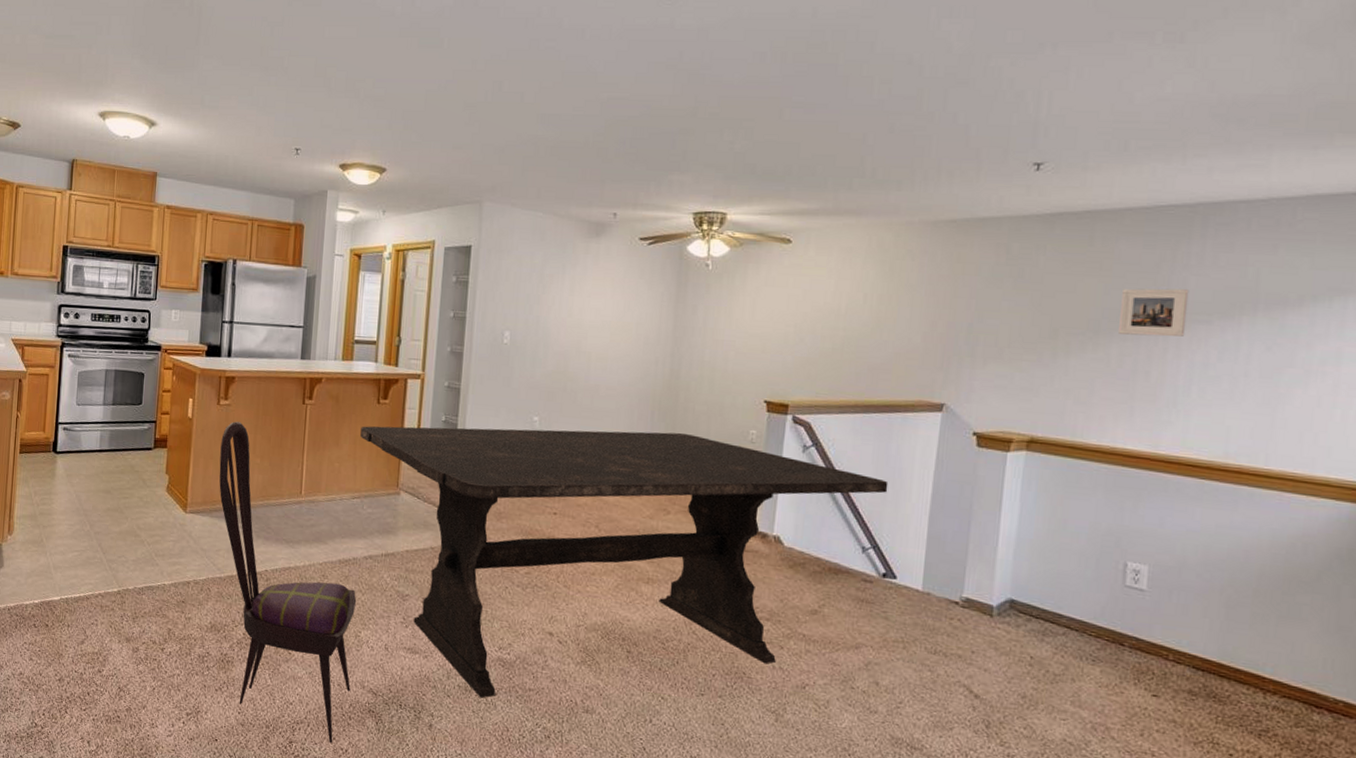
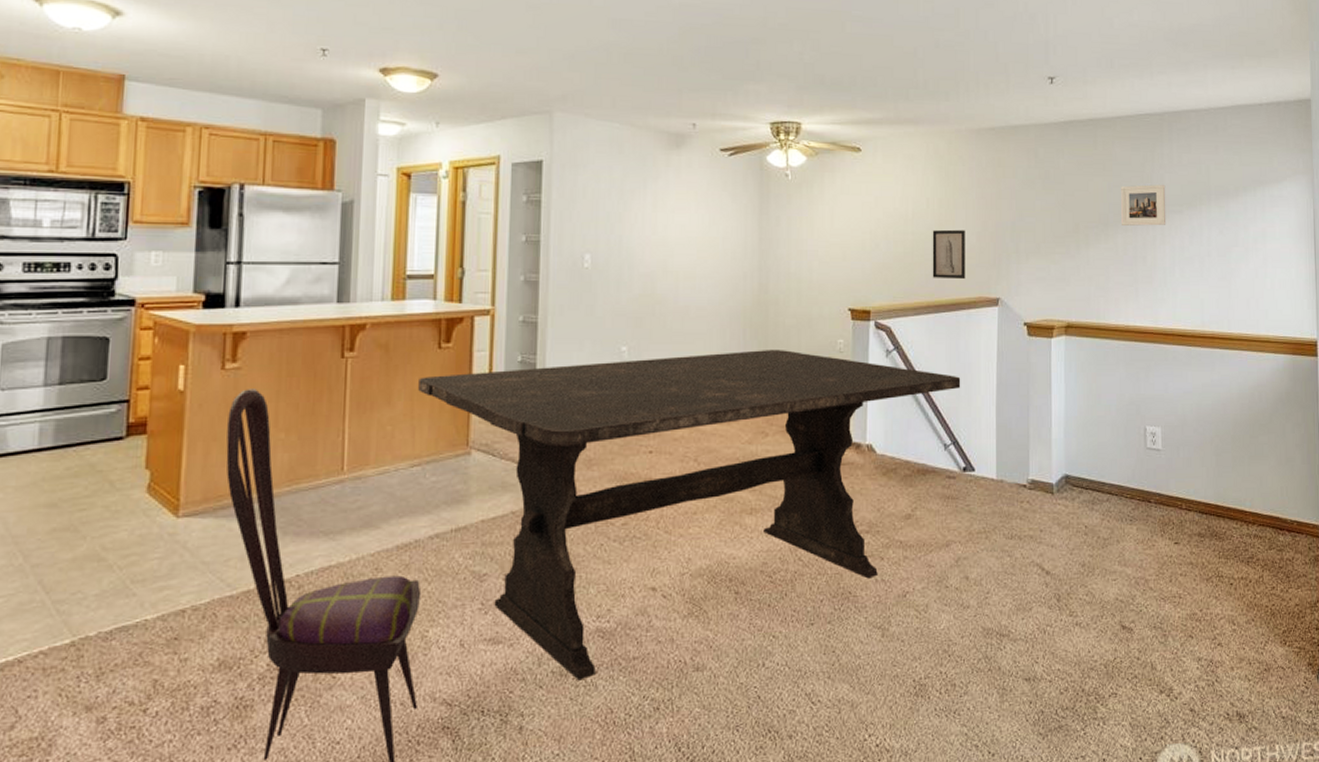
wall art: none [863,327,909,381] -> present [932,229,966,280]

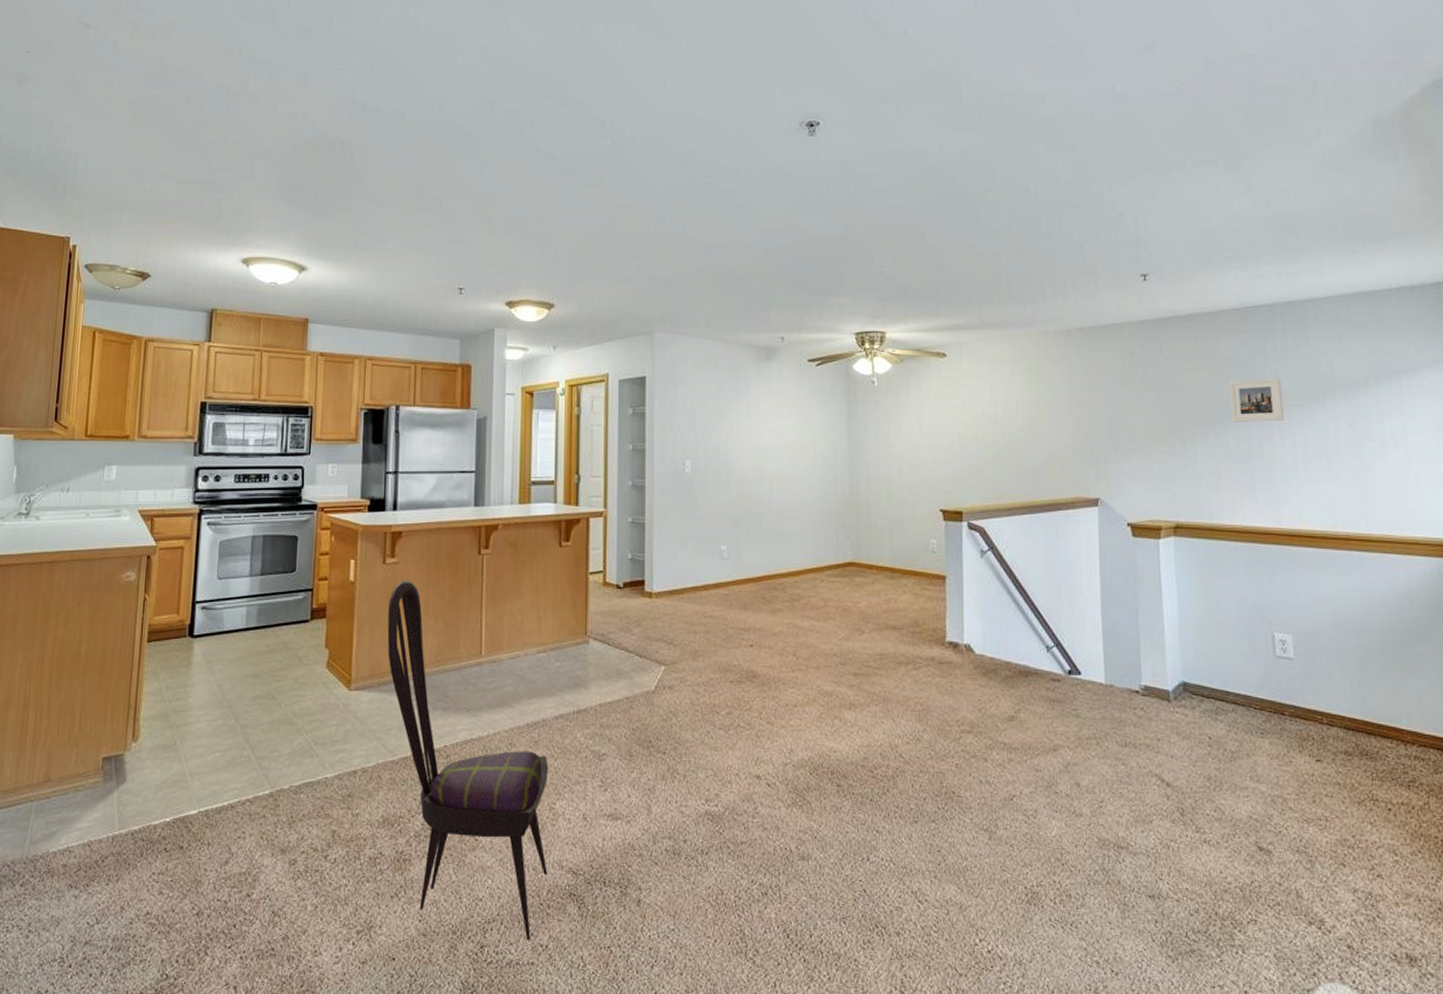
dining table: present [418,350,961,681] -> none [543,550,1062,860]
wall art: present [932,229,966,280] -> none [1023,430,1061,480]

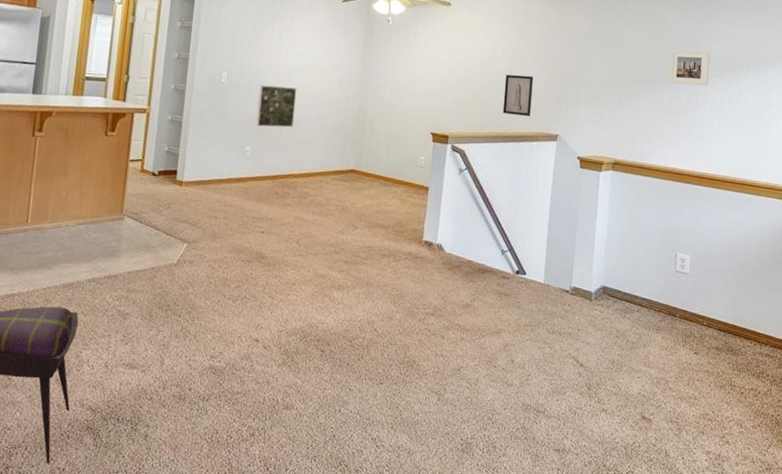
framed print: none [730,472,775,521] -> present [256,85,297,128]
wall art: none [1023,430,1061,480] -> present [502,74,533,117]

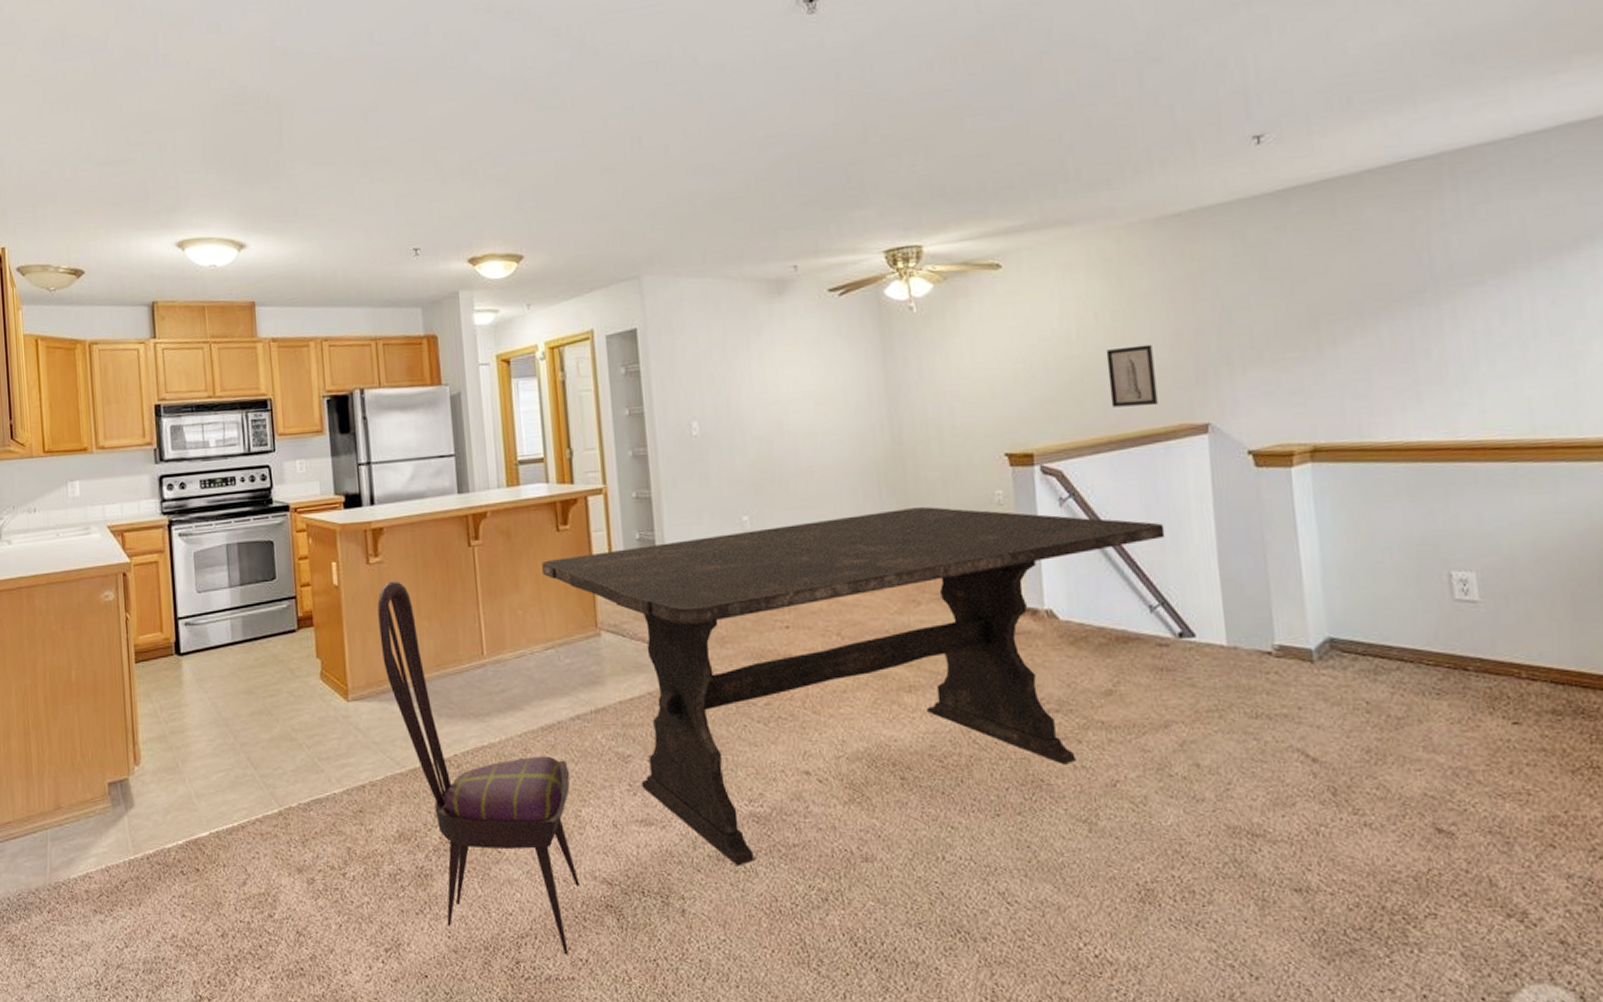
dining table: none [88,156,520,405] -> present [542,507,1165,866]
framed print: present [256,85,297,128] -> none [745,426,803,487]
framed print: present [669,50,711,86] -> none [1380,250,1459,312]

